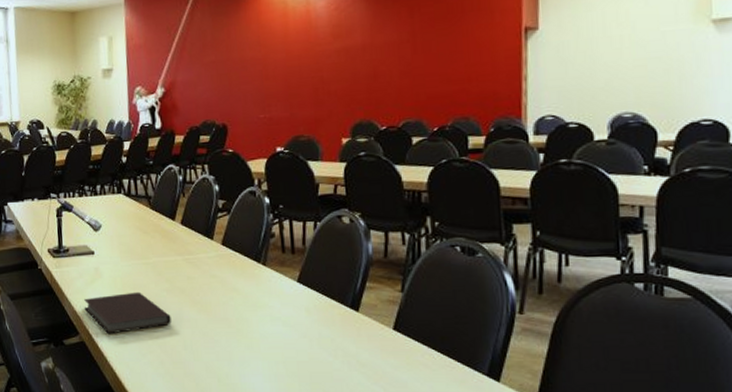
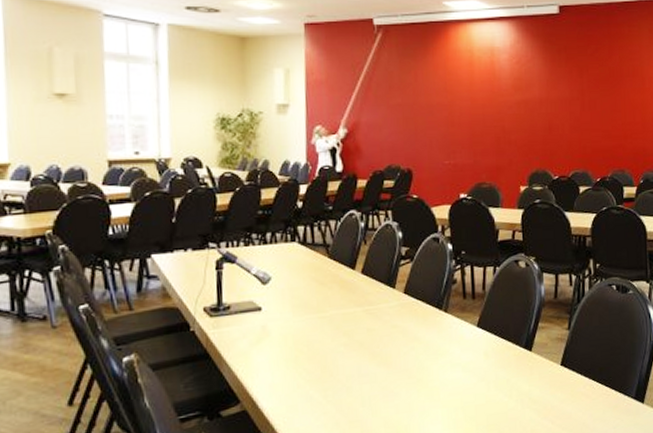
notebook: present [84,291,172,334] -> none [247,348,349,399]

